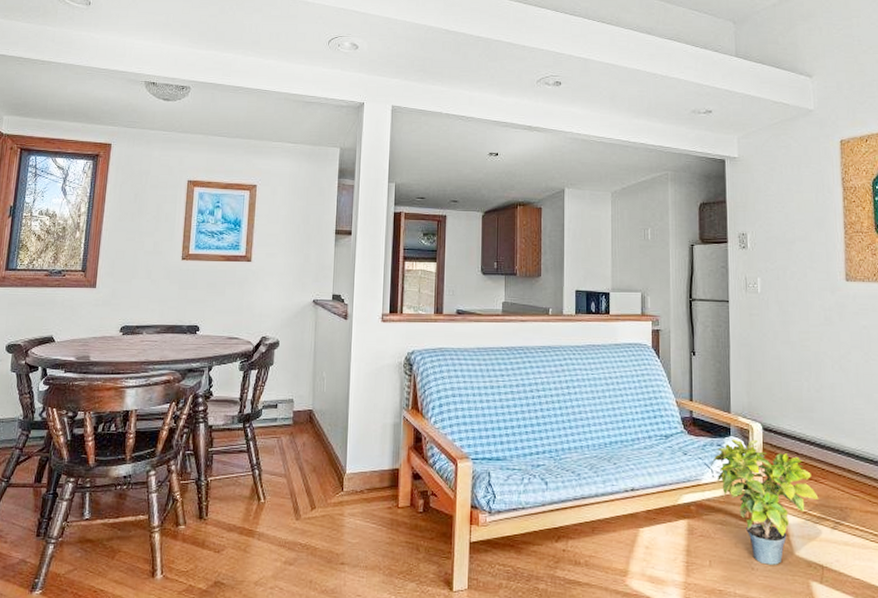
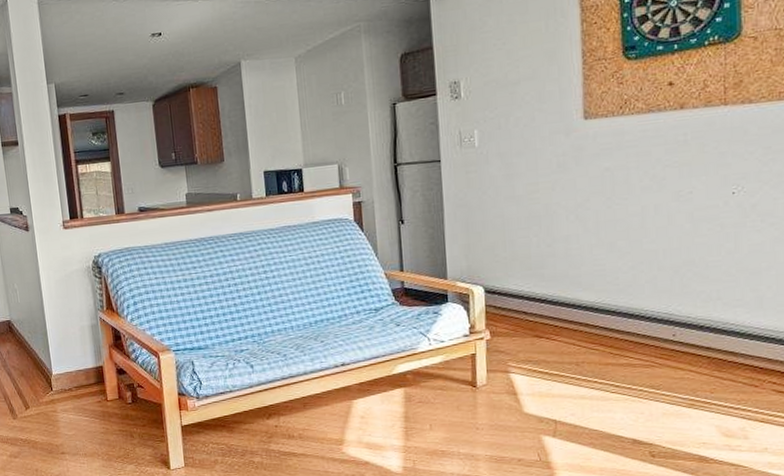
potted plant: present [711,439,819,565] -> none [427,303,551,424]

